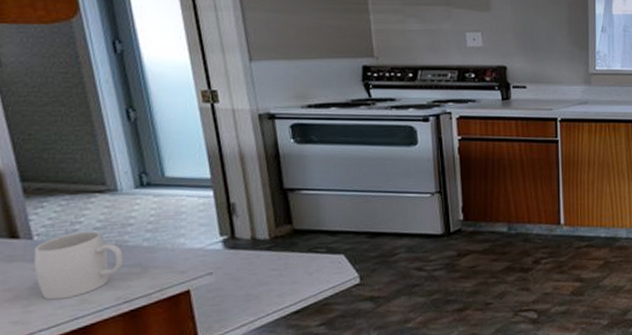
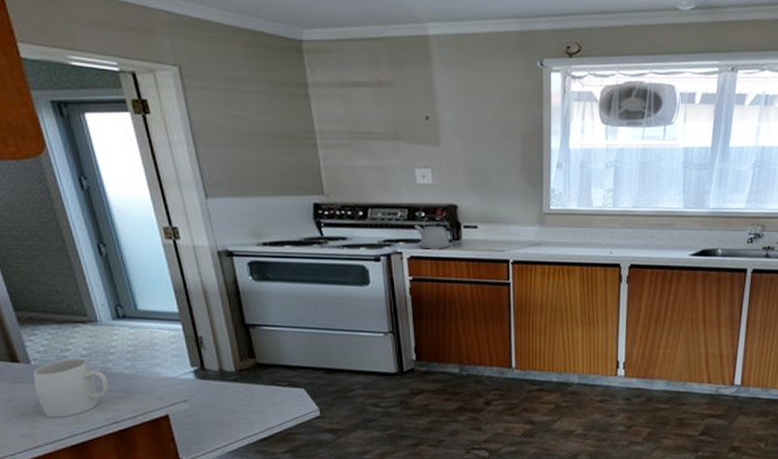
kettle: none [464,75,503,110] -> present [414,213,454,250]

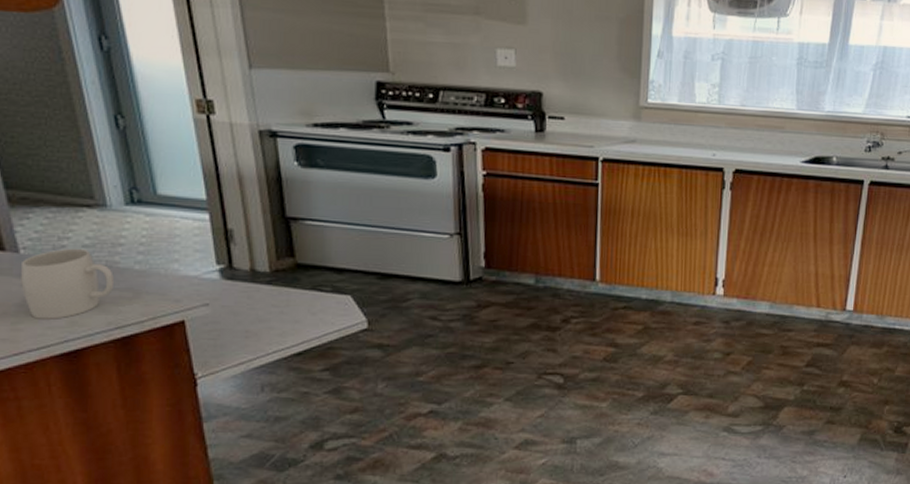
kettle: present [414,213,454,250] -> none [491,100,536,143]

